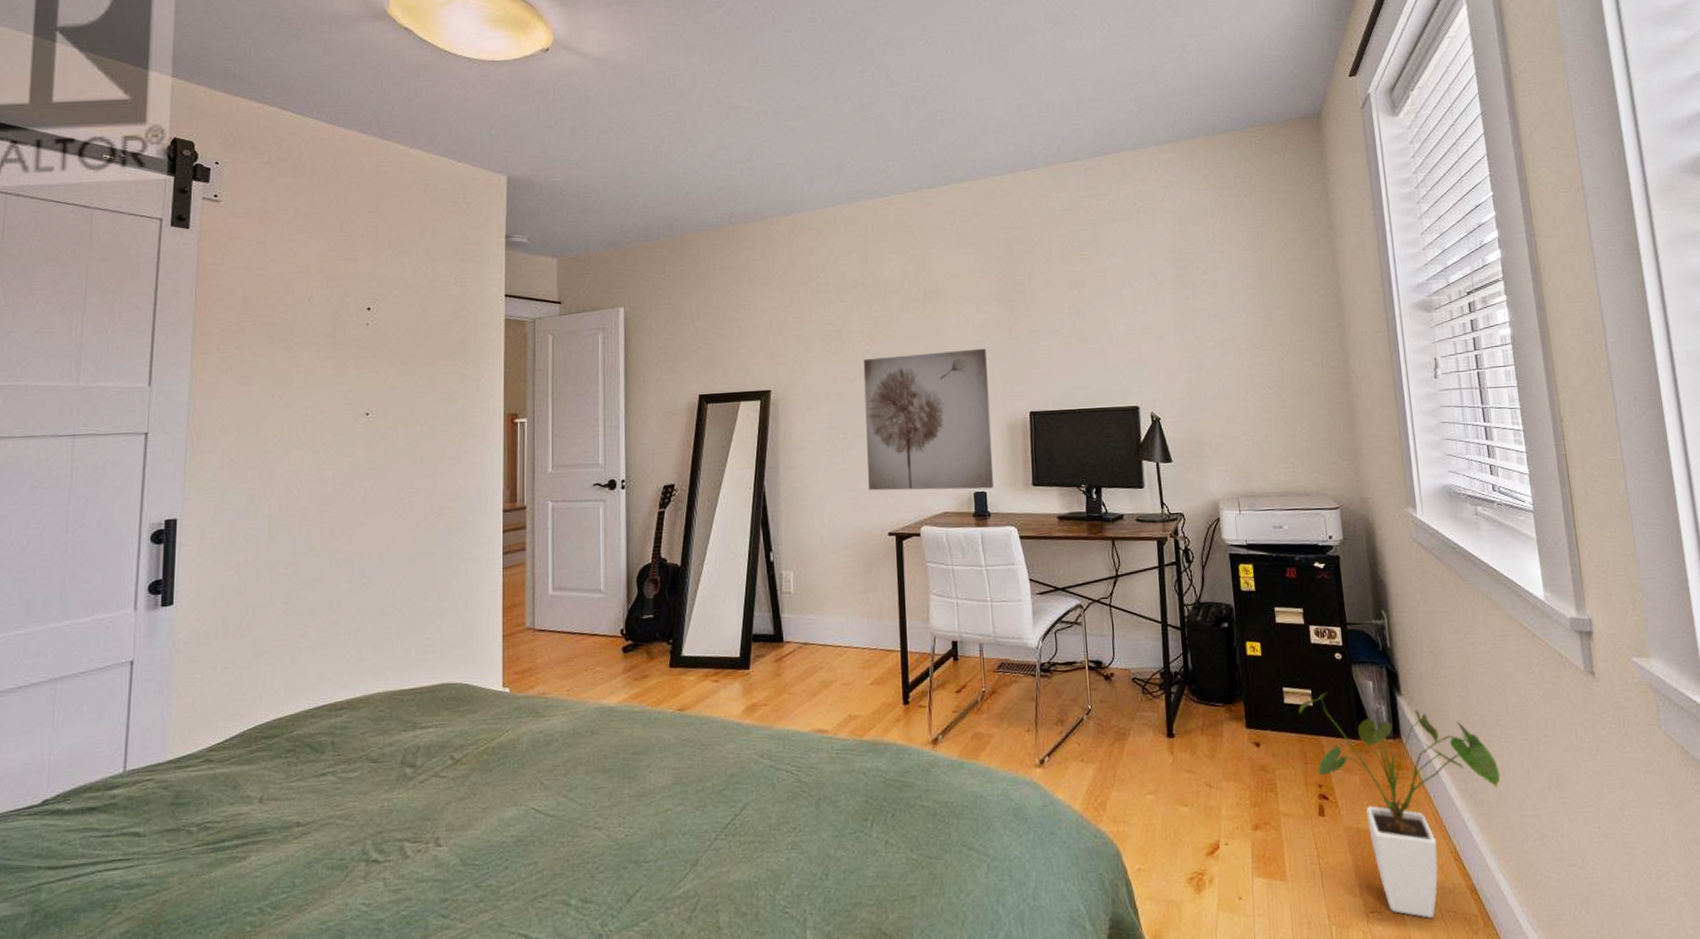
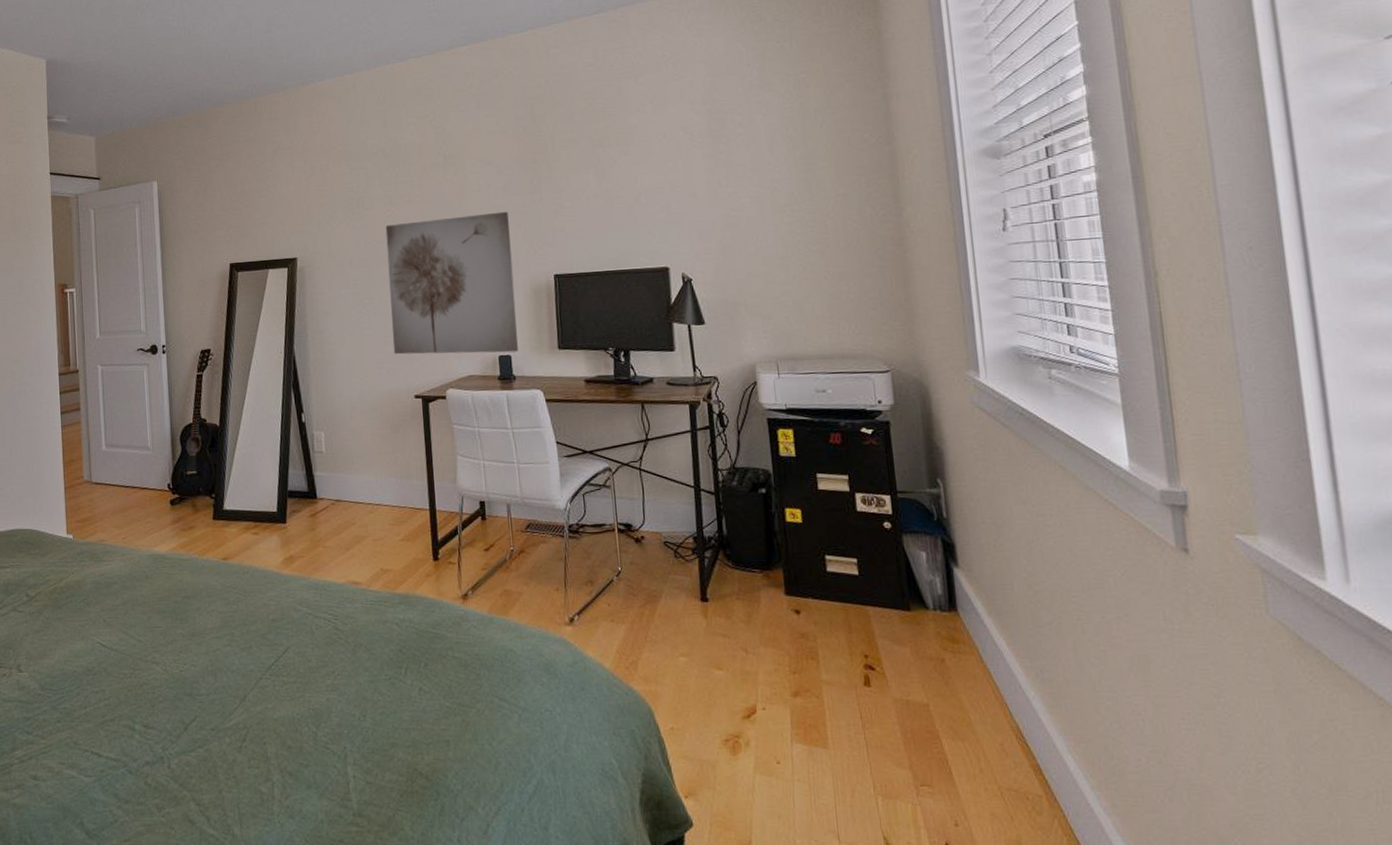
house plant: present [1298,691,1501,918] -> none [842,561,1073,795]

